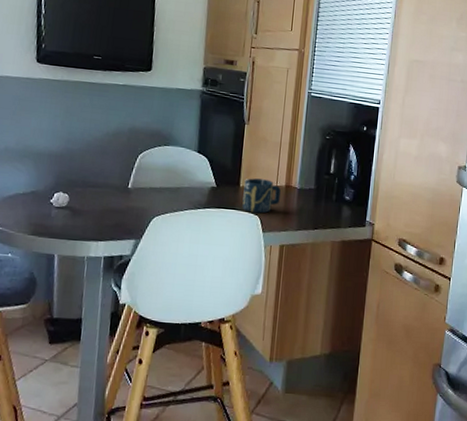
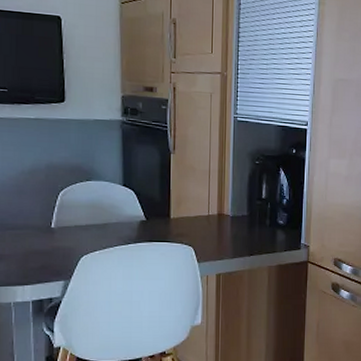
cup: present [242,178,281,214] -> none [174,209,213,244]

